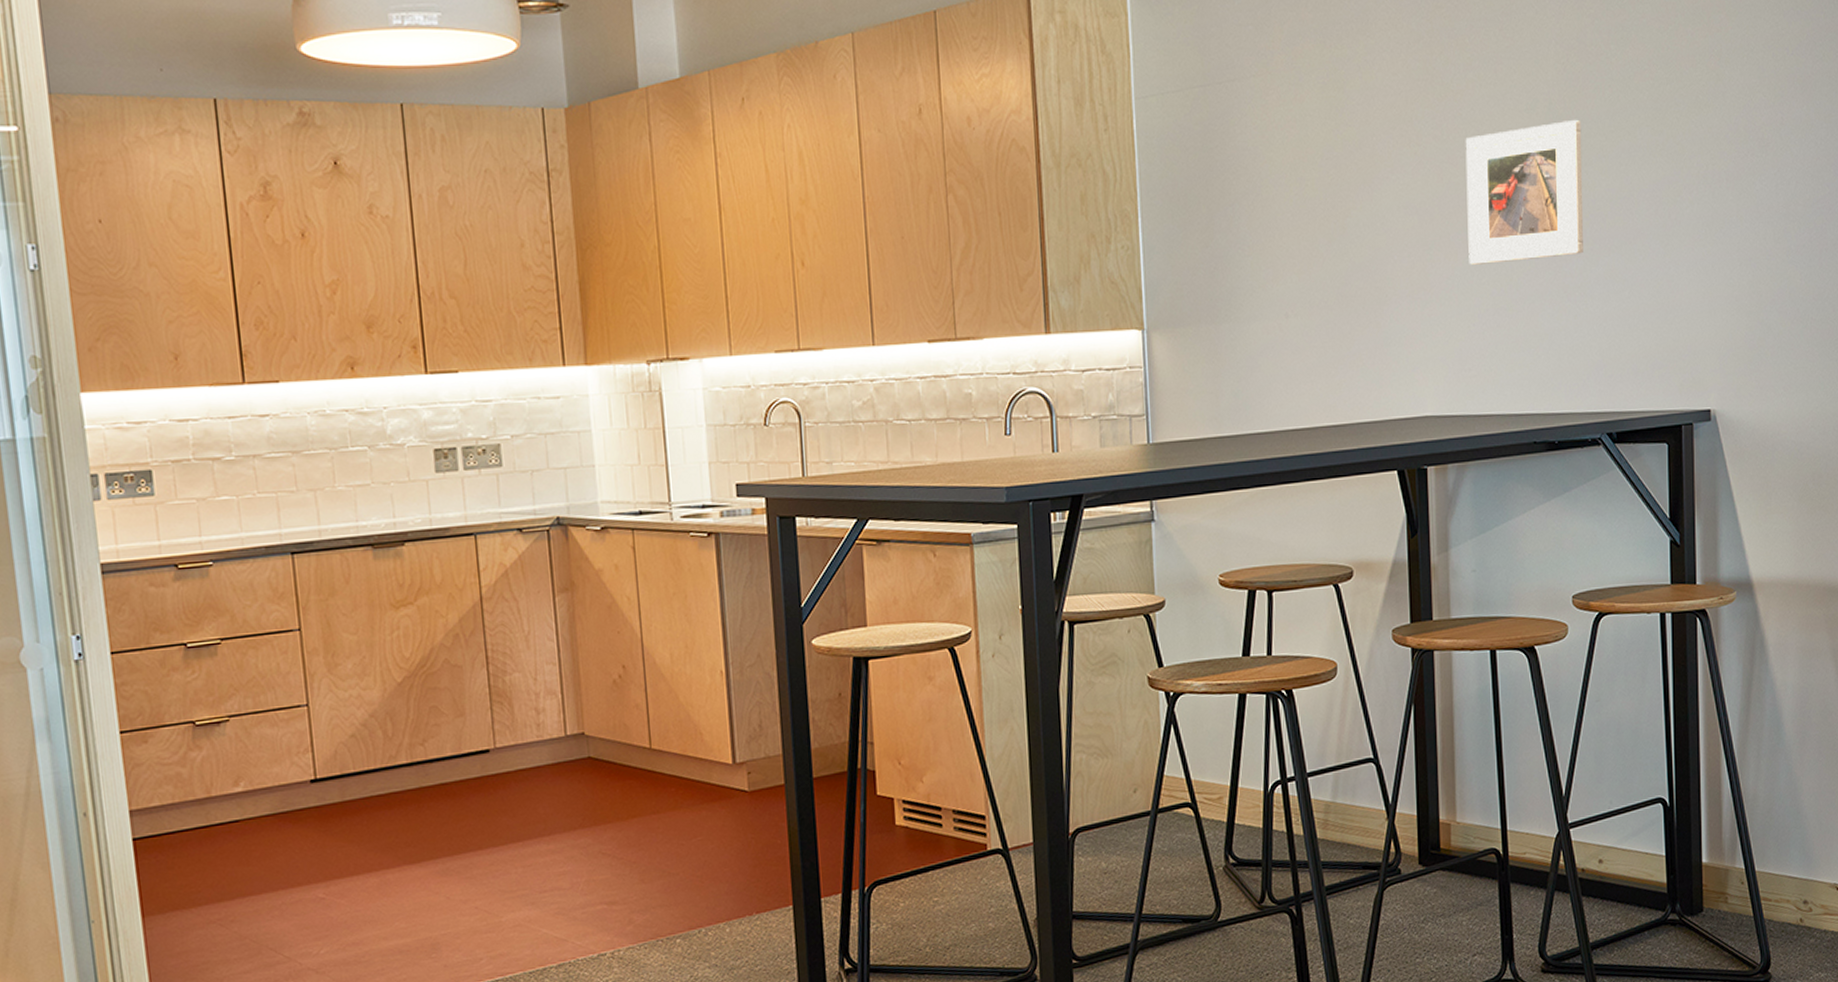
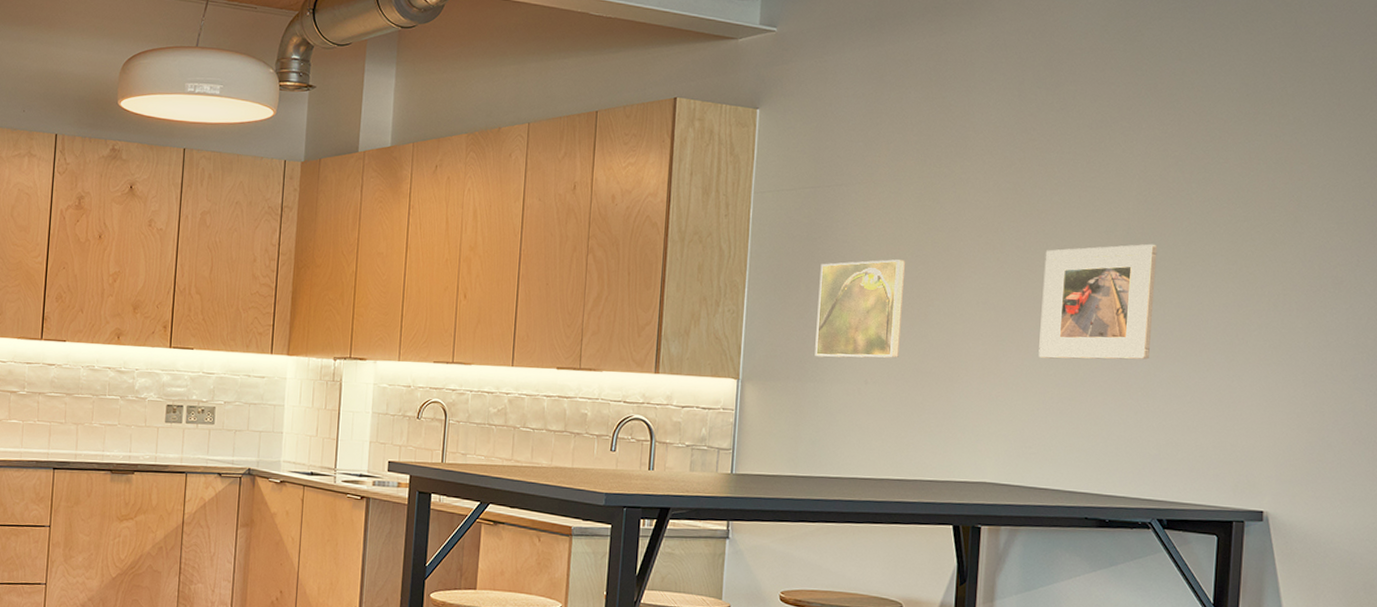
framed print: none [1221,165,1319,292] -> present [815,259,906,358]

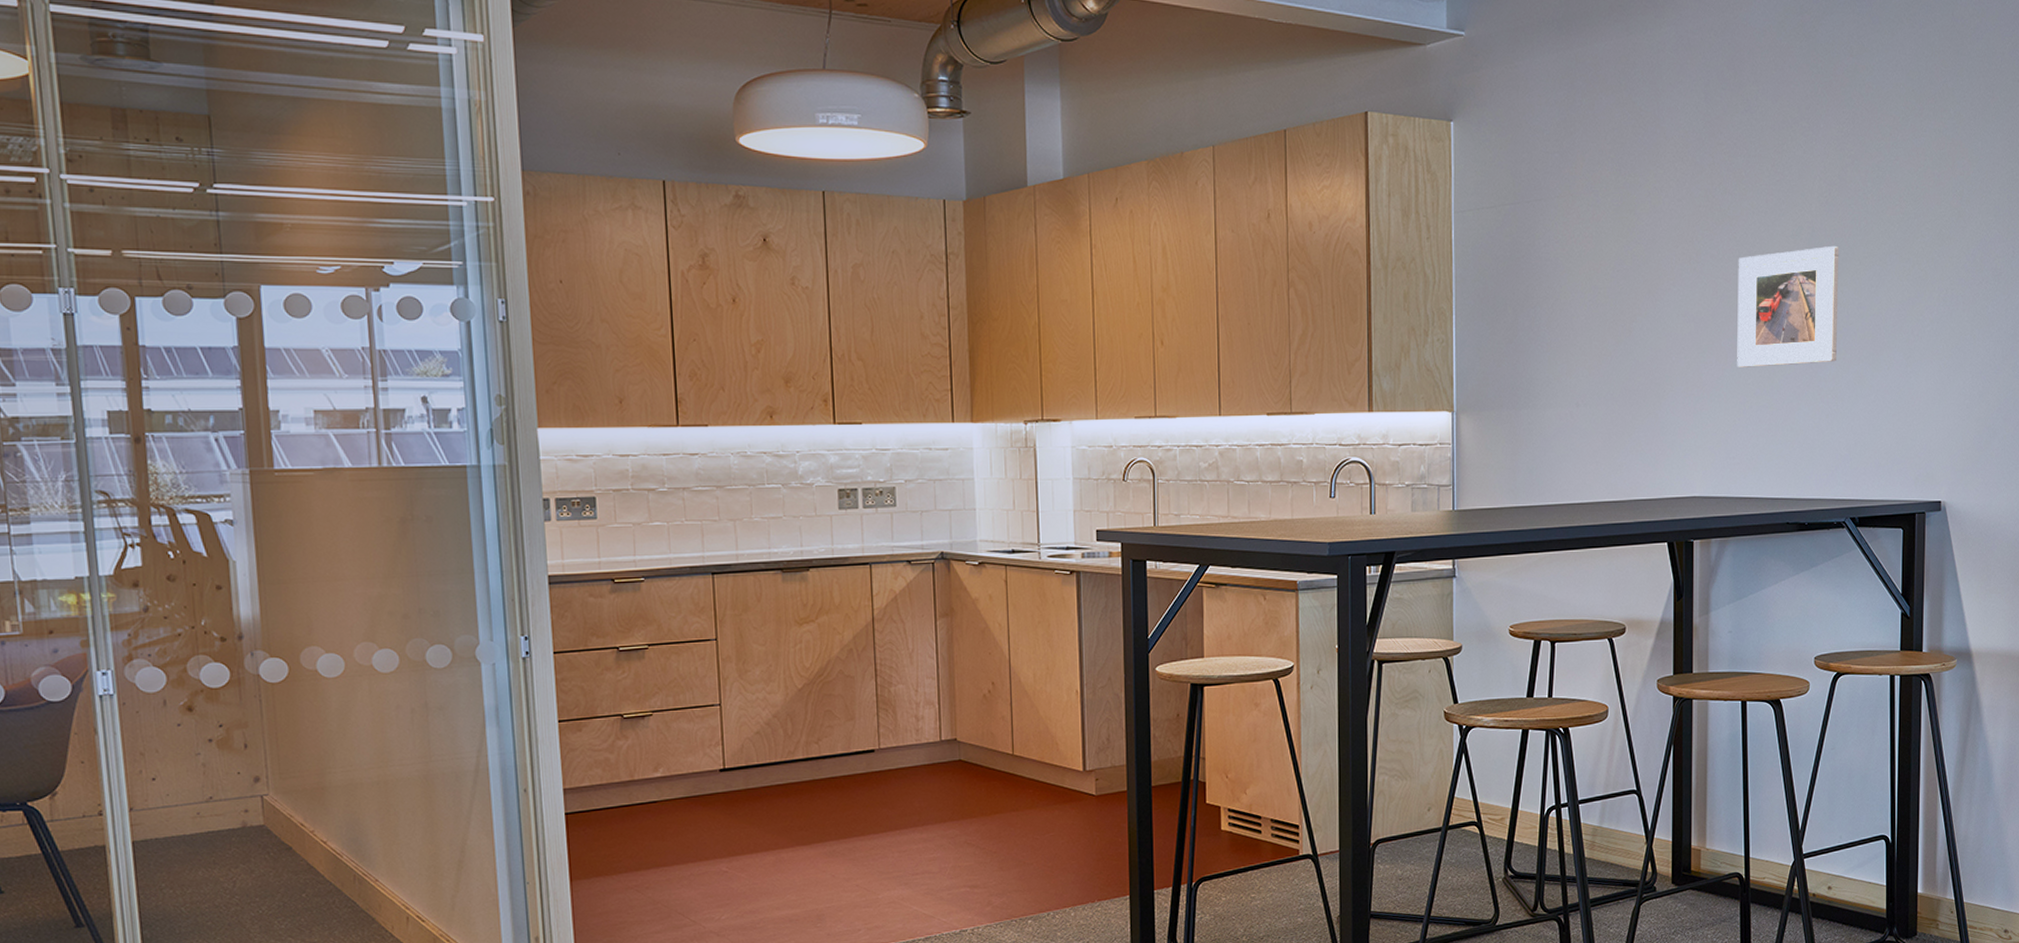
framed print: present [815,259,906,358] -> none [1526,276,1608,382]

